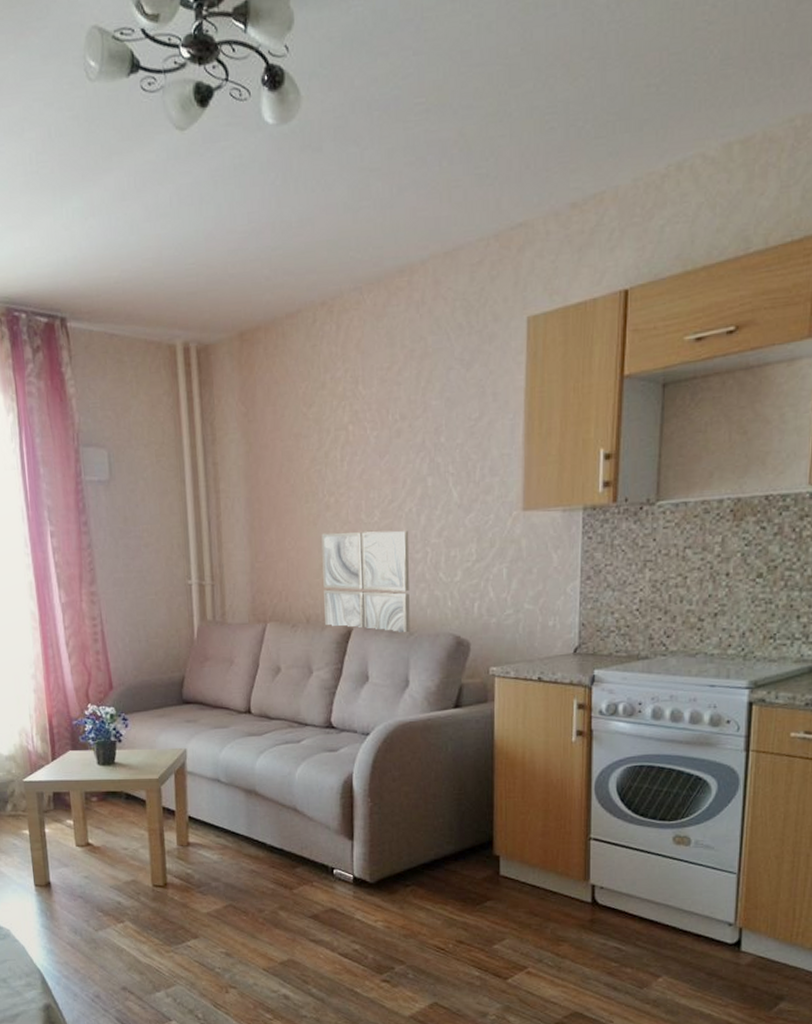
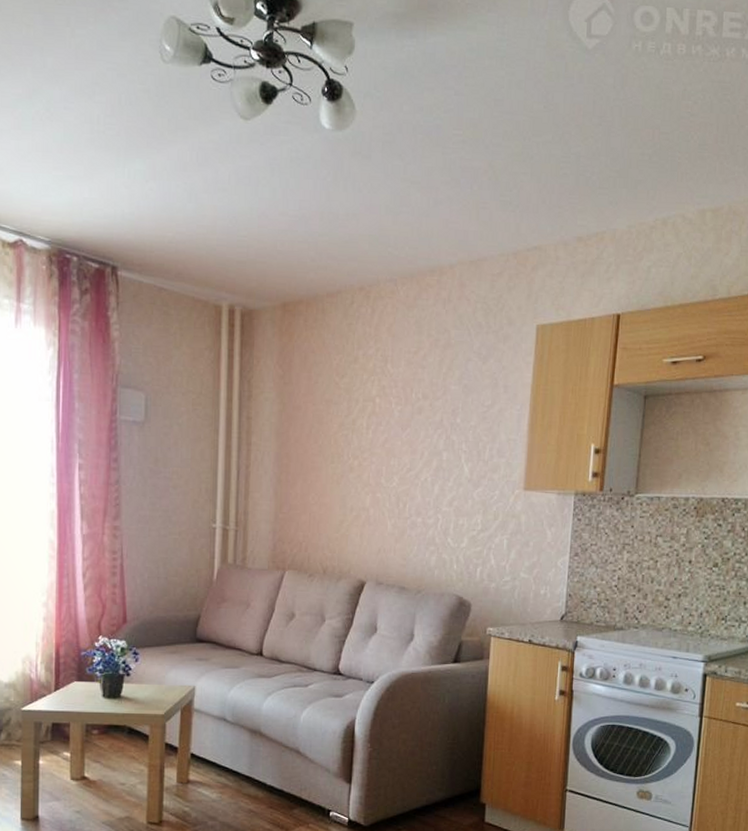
wall art: present [321,530,411,634] -> none [340,492,423,592]

